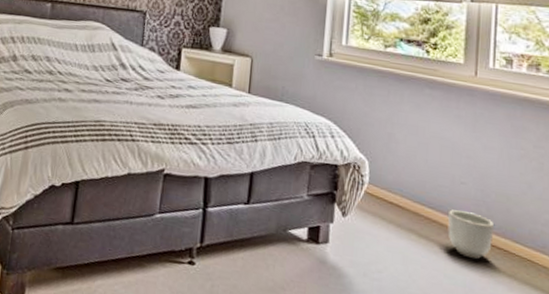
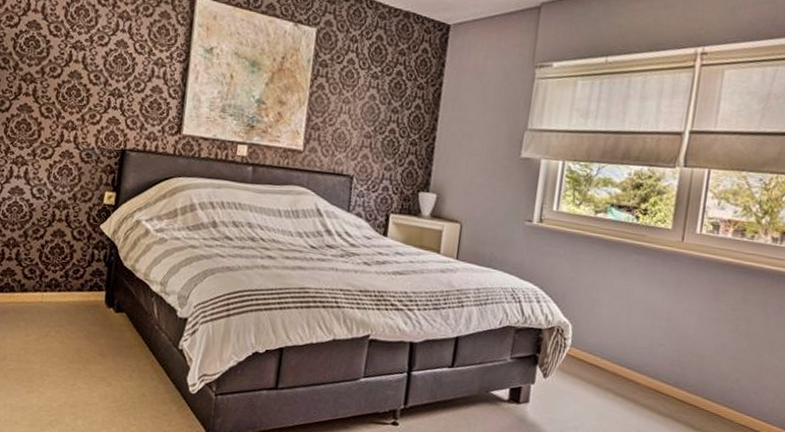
planter: present [448,209,495,260] -> none [643,369,688,415]

